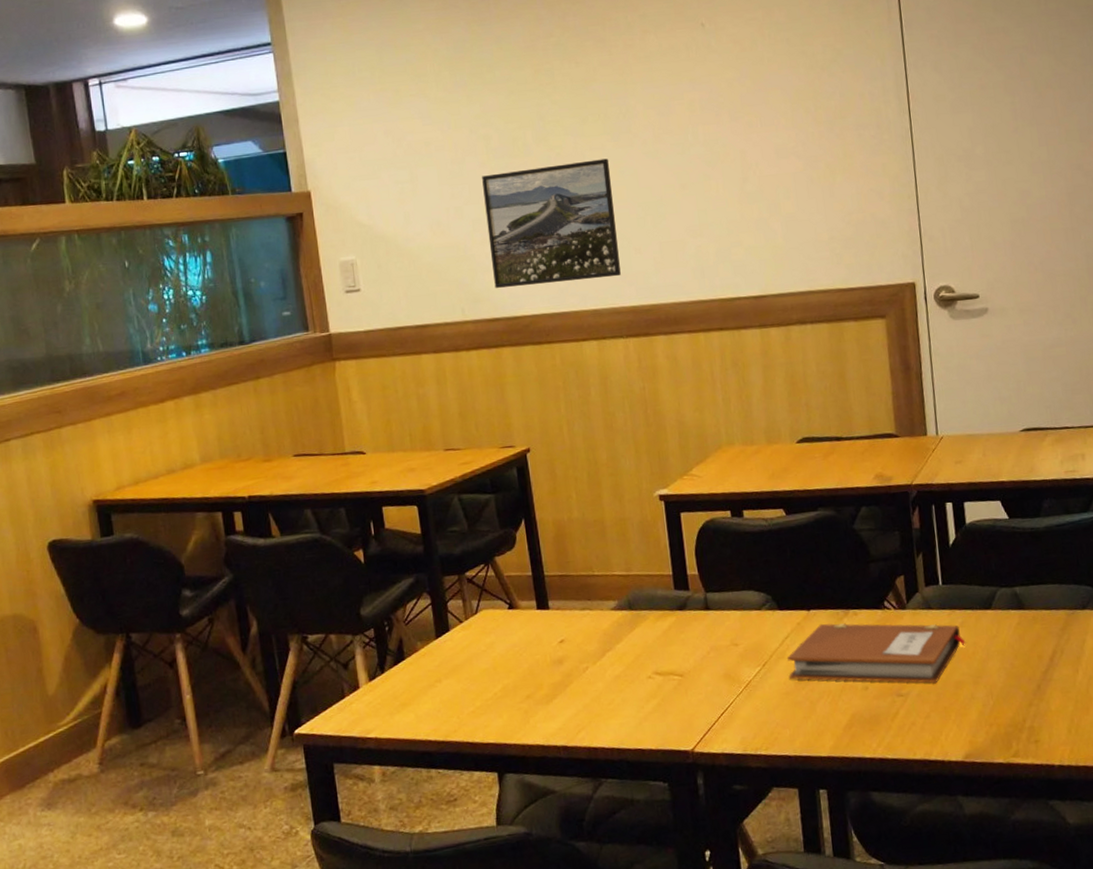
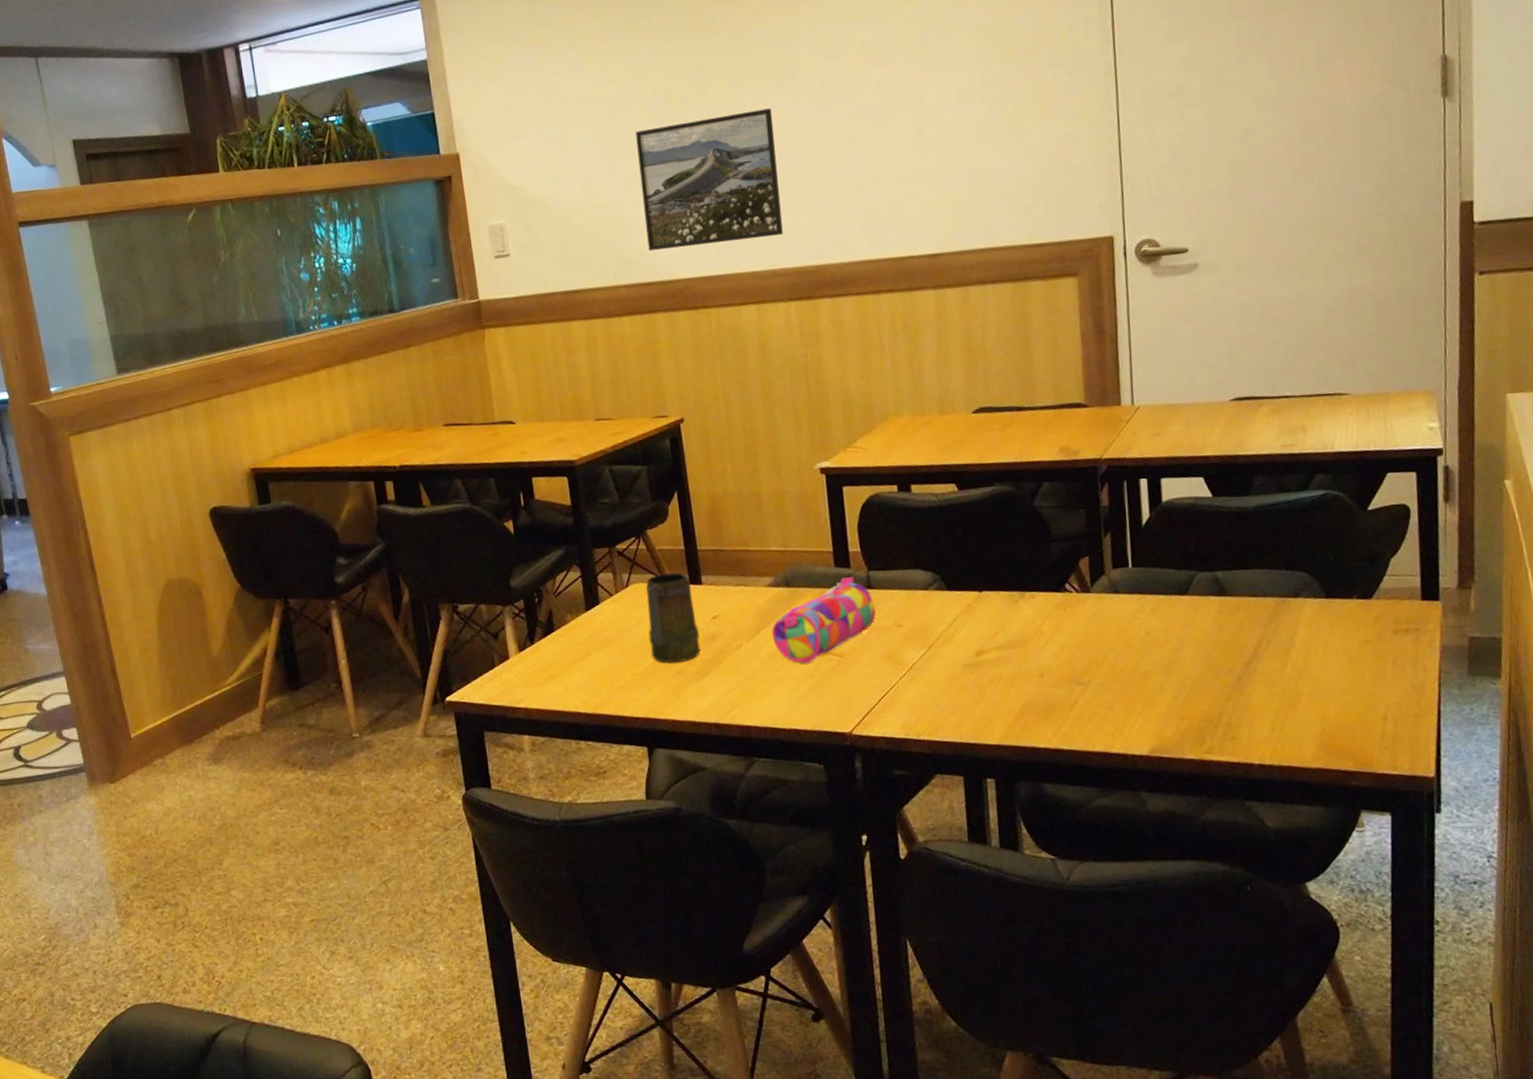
mug: none [494,598,549,688] -> present [645,572,701,663]
pencil case: none [616,599,714,684] -> present [772,577,876,664]
notebook: present [786,623,966,684] -> none [954,605,1157,673]

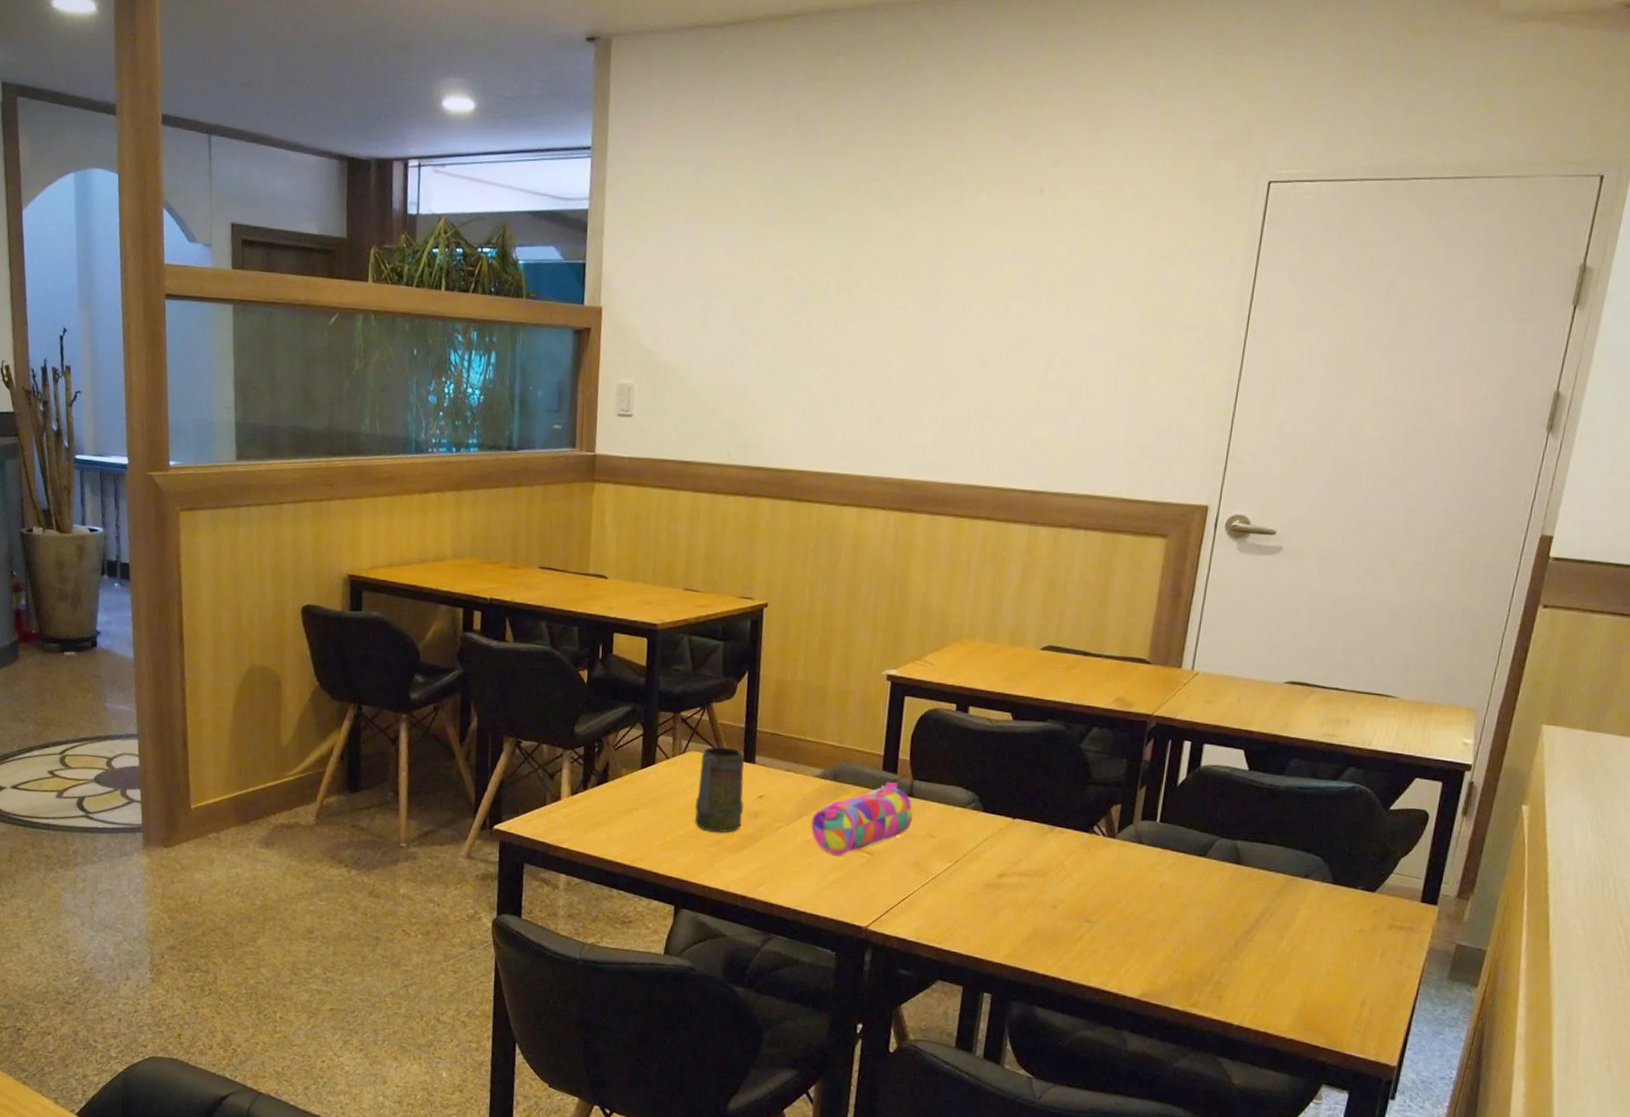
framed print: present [636,108,783,251] -> none [766,318,909,446]

